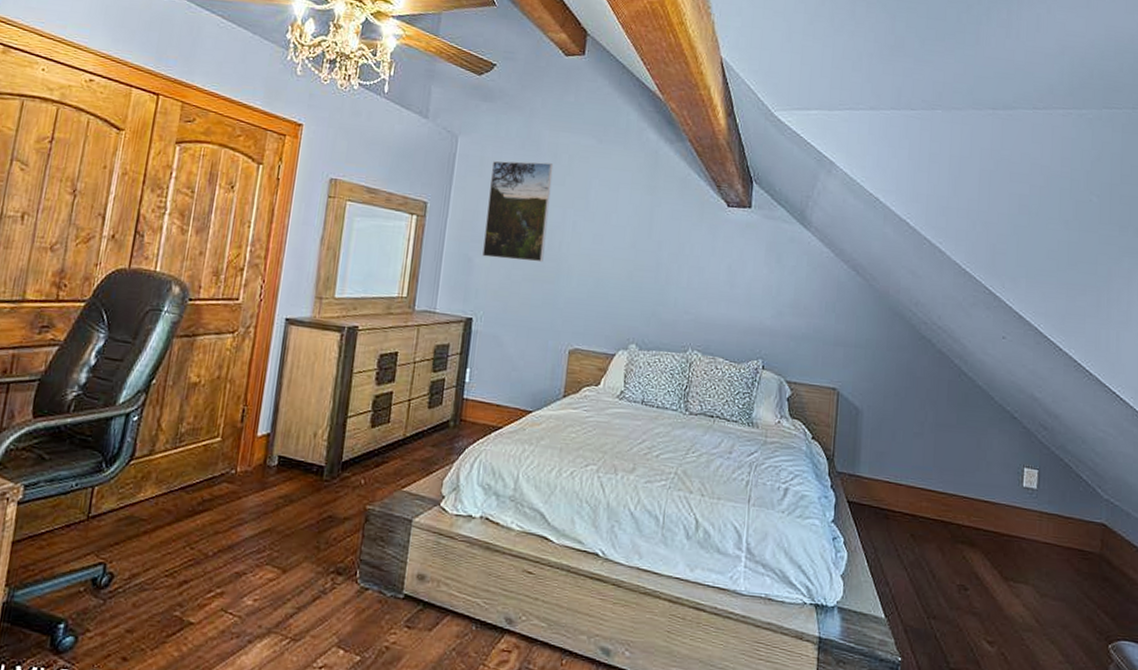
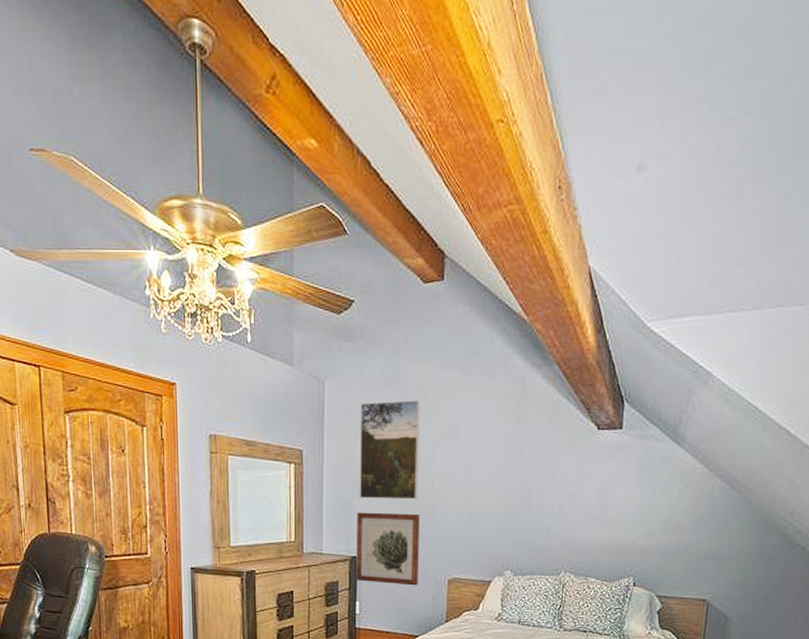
wall art: none [469,270,544,355] -> present [356,512,420,586]

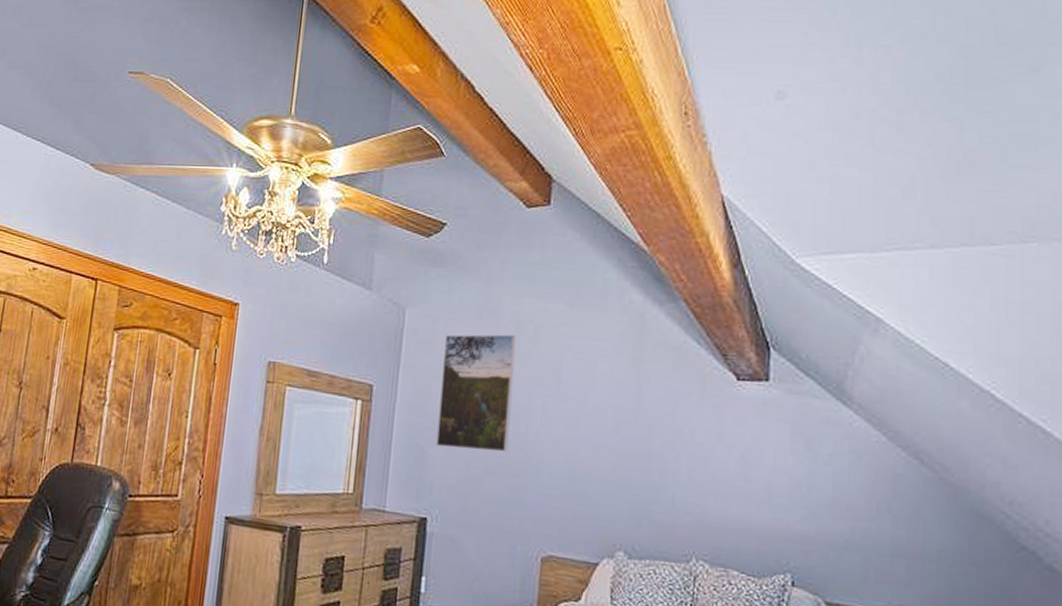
wall art: present [356,512,420,586] -> none [424,462,509,562]

